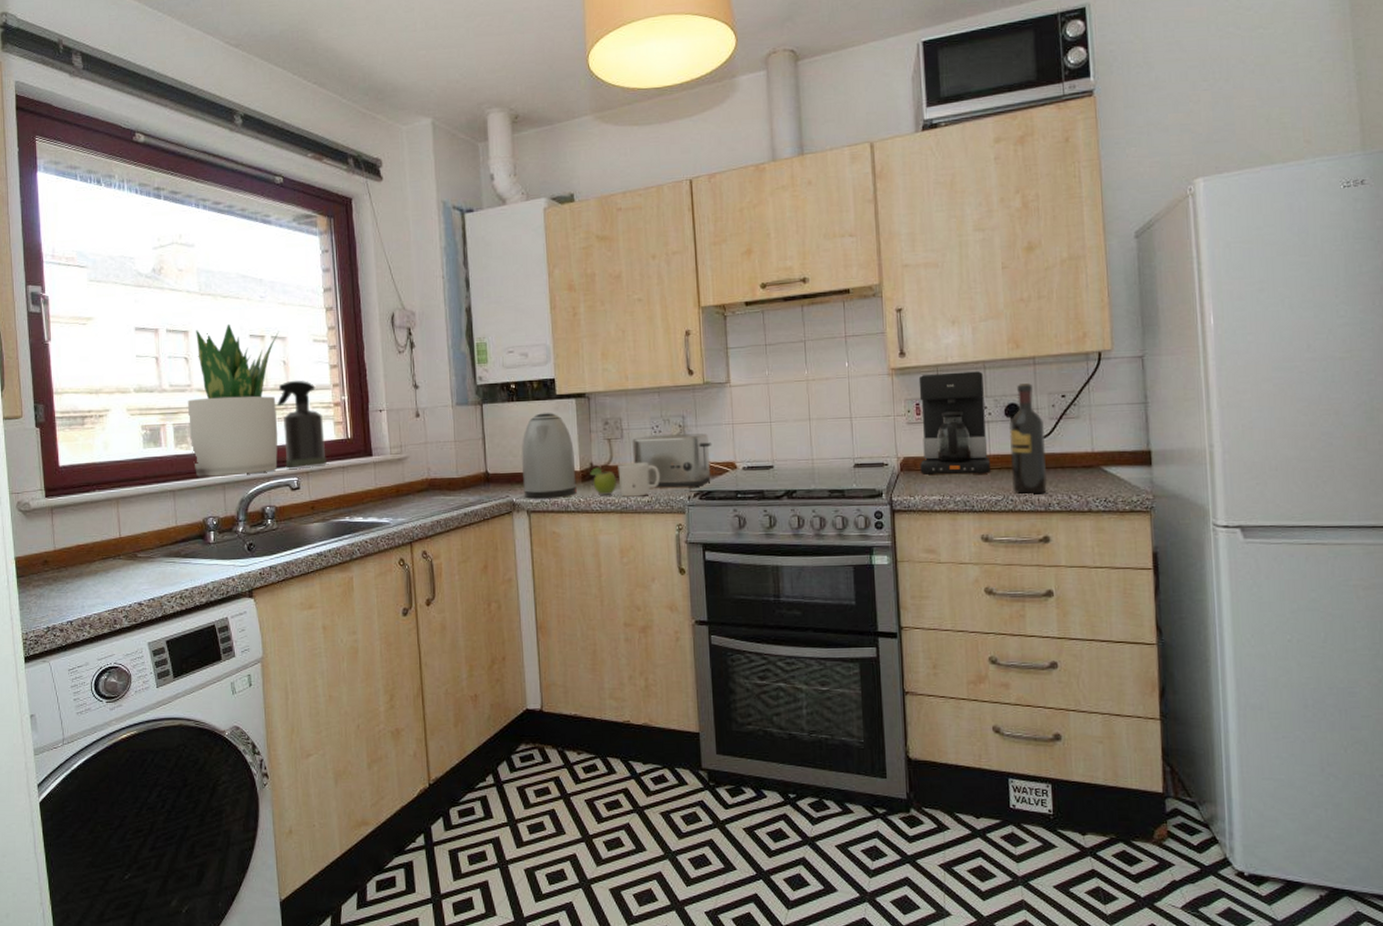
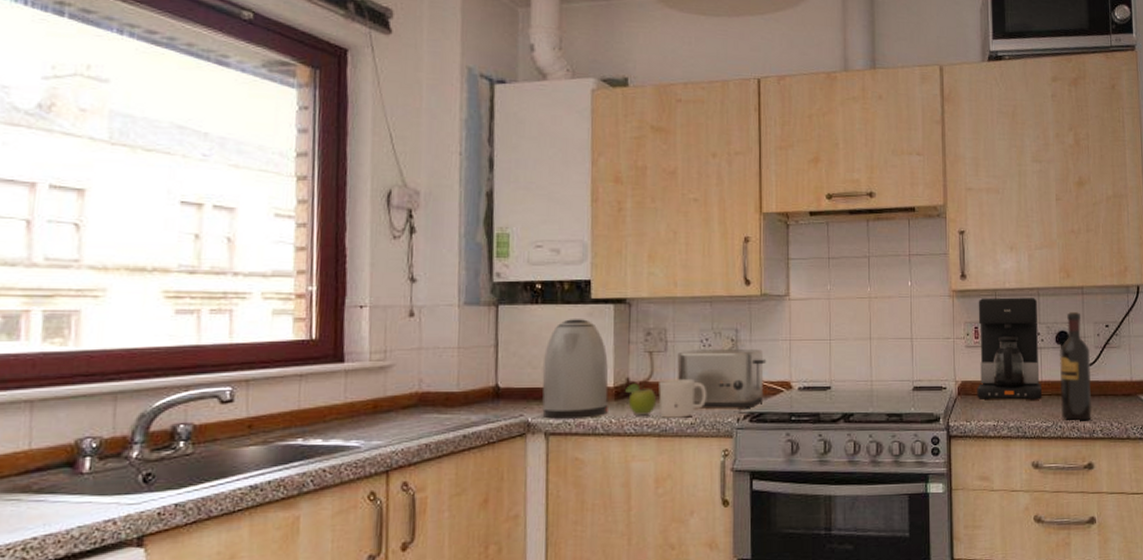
planter: present [187,323,279,477] -> none [68,184,225,383]
spray bottle: present [276,380,328,468] -> none [210,262,279,374]

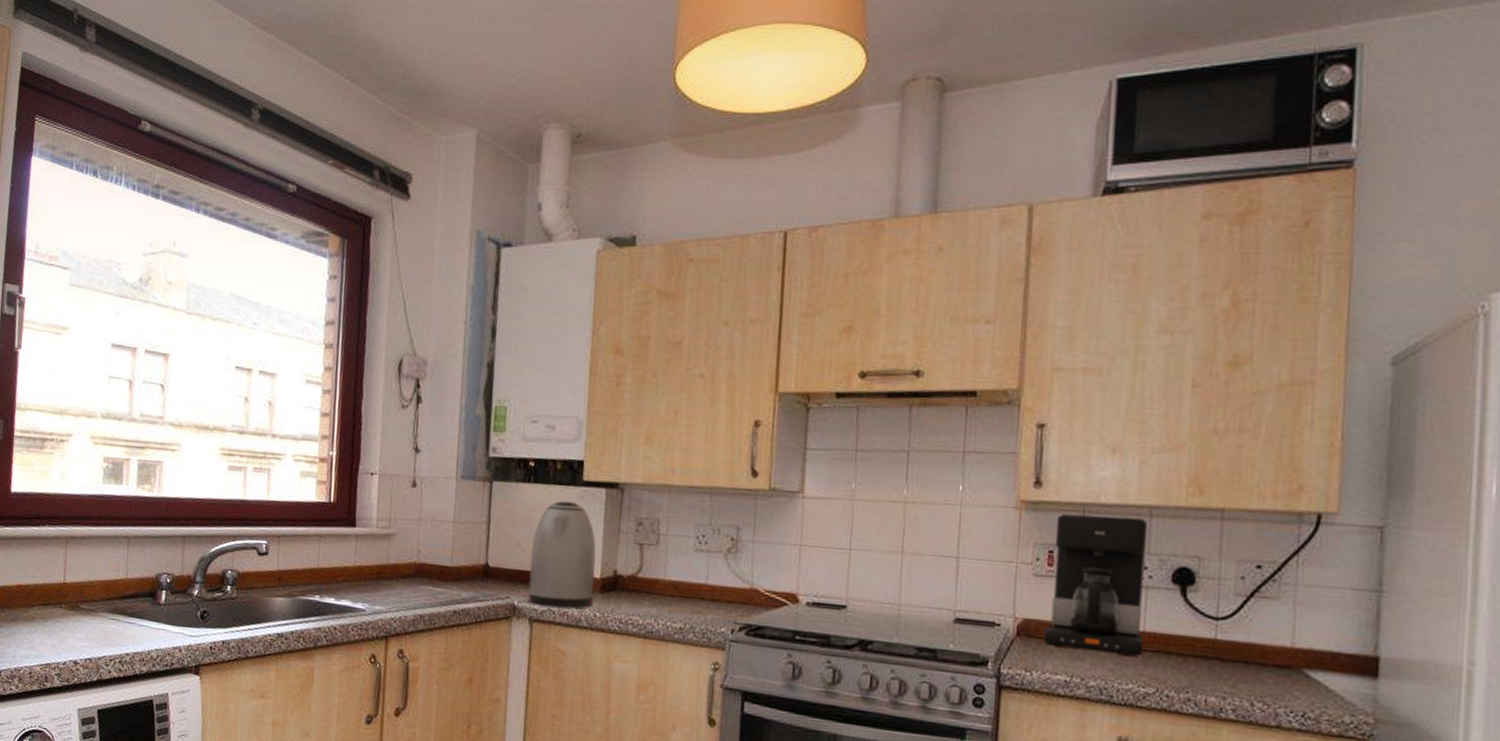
fruit: present [625,383,657,416] -> none [612,576,645,614]
mug: present [658,378,707,418] -> none [646,576,700,621]
toaster: present [677,349,767,409] -> none [667,545,771,620]
wine bottle: present [1059,312,1093,421] -> none [1170,542,1226,694]

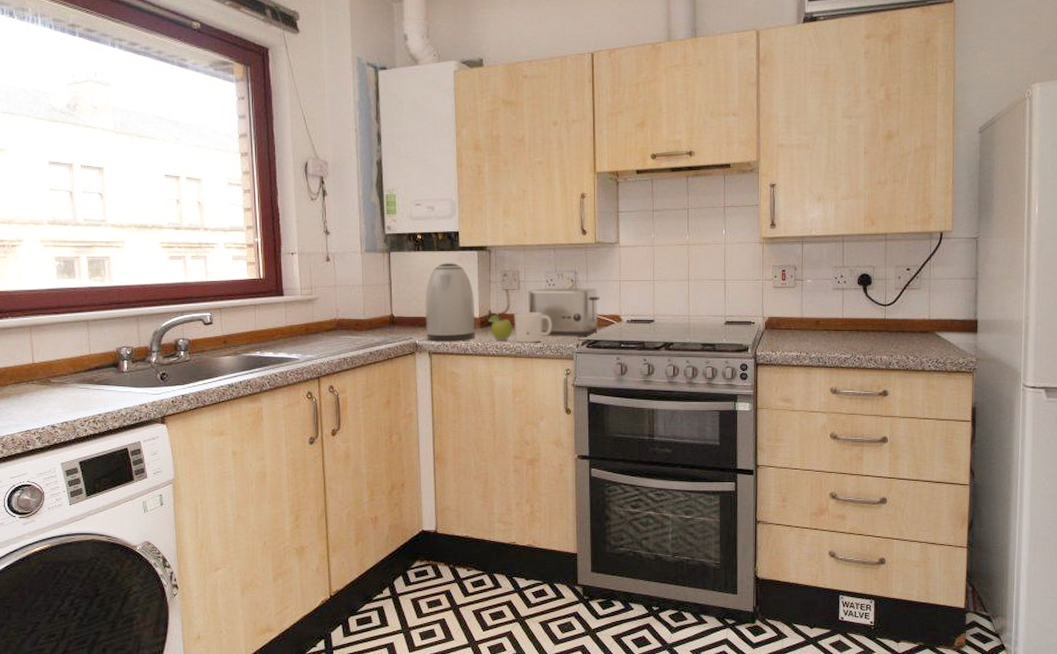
fruit: none [612,576,645,614] -> present [488,315,513,340]
mug: none [646,576,700,621] -> present [514,311,553,343]
toaster: none [667,545,771,620] -> present [528,288,600,337]
coffee maker: present [1044,514,1147,657] -> none [782,244,842,335]

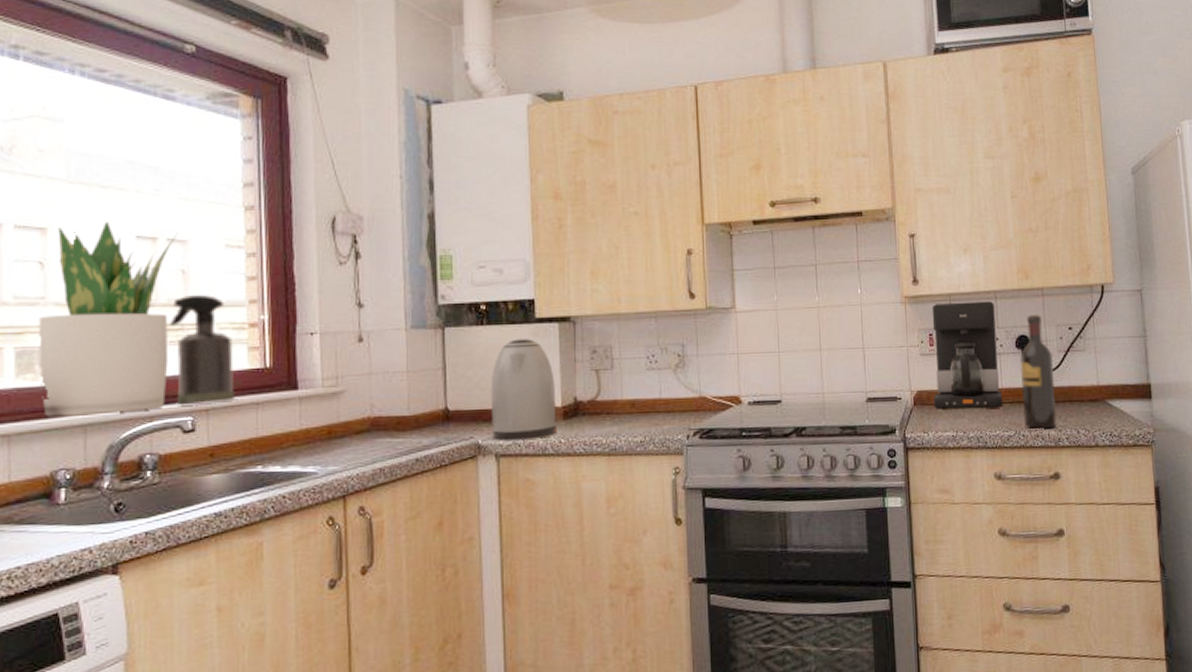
planter: none [101,163,194,309] -> present [38,221,178,417]
spray bottle: none [190,220,240,303] -> present [168,294,236,404]
fruit: present [488,315,513,340] -> none [573,402,605,435]
mug: present [514,311,553,343] -> none [606,396,656,437]
toaster: present [528,288,600,337] -> none [624,364,715,426]
coffee maker: none [782,244,842,335] -> present [932,301,1003,410]
wine bottle: none [859,257,890,354] -> present [1019,315,1057,430]

